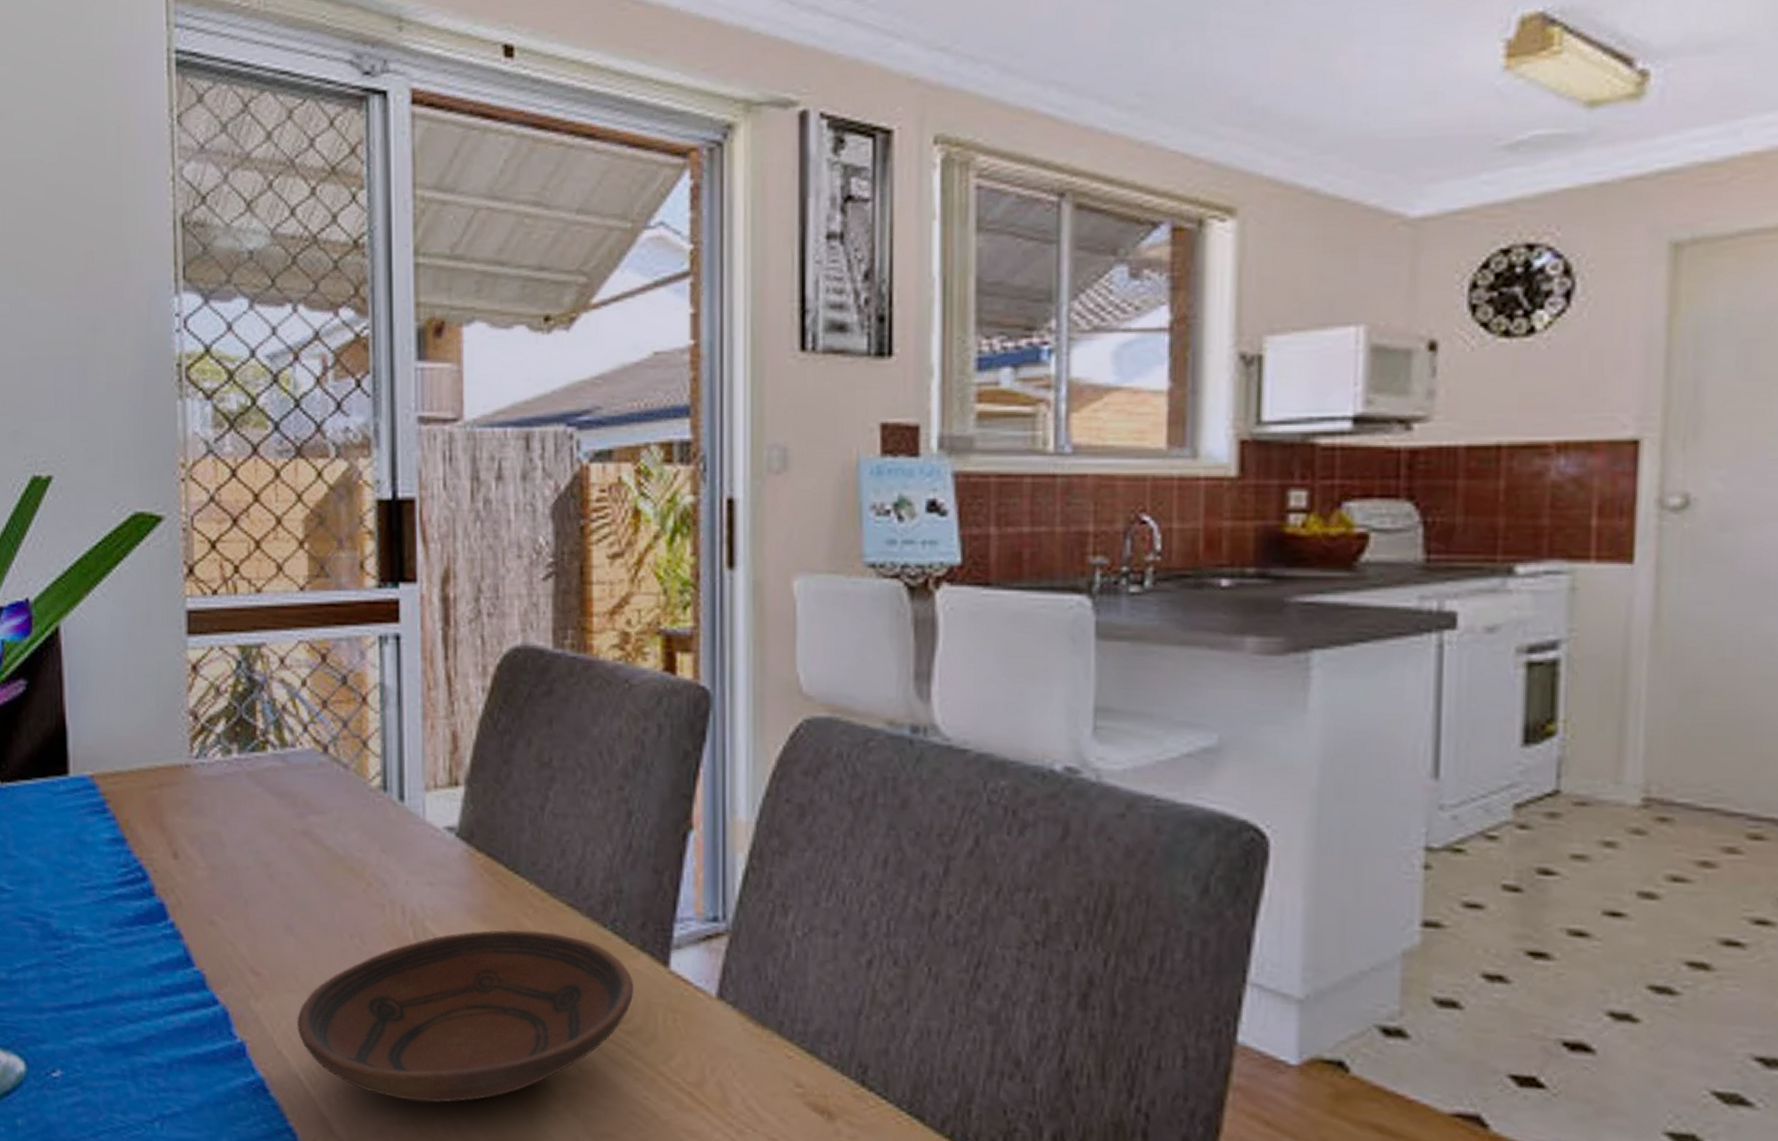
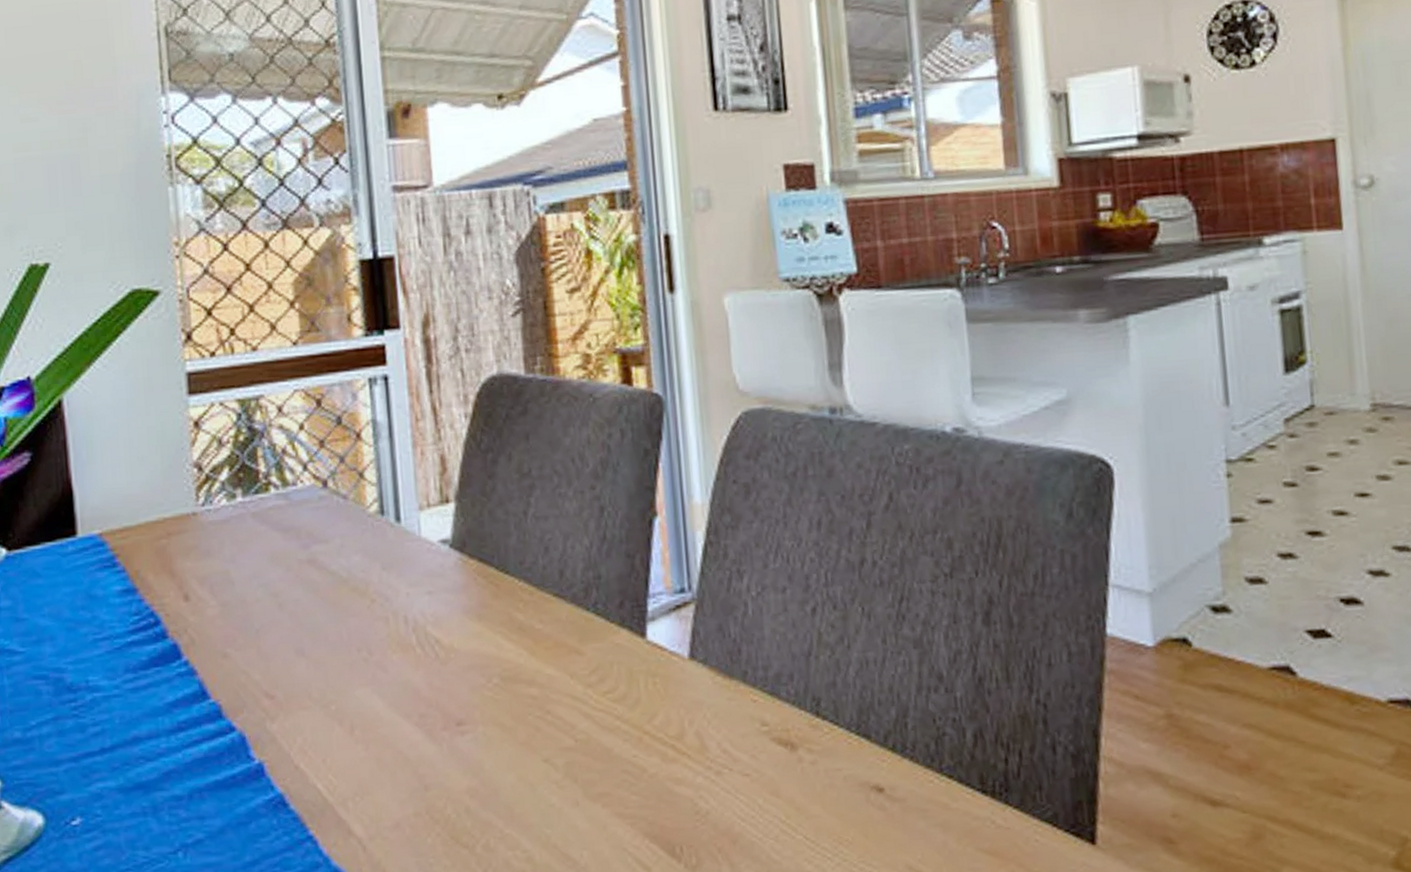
bowl: present [296,930,634,1103] -> none [311,621,618,793]

